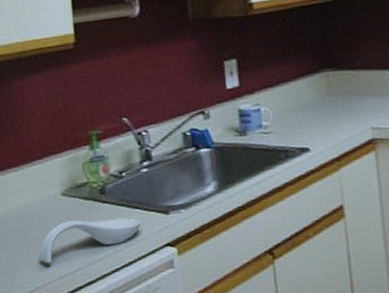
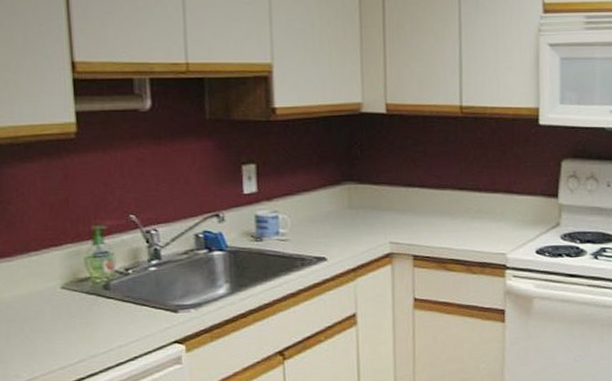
spoon rest: present [39,218,142,264] -> none [36,313,148,355]

